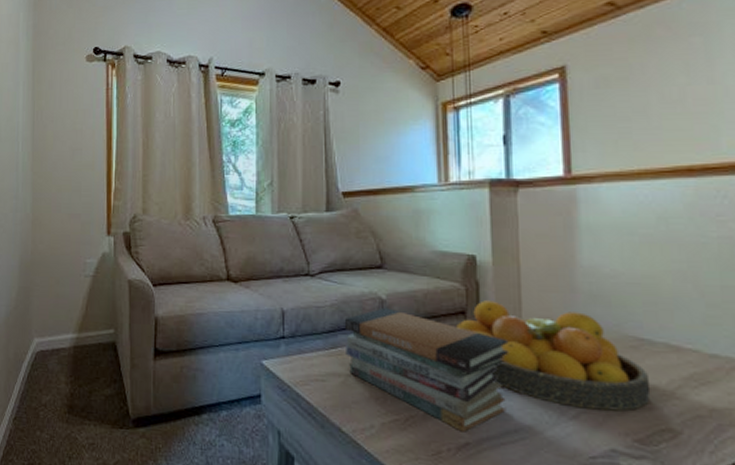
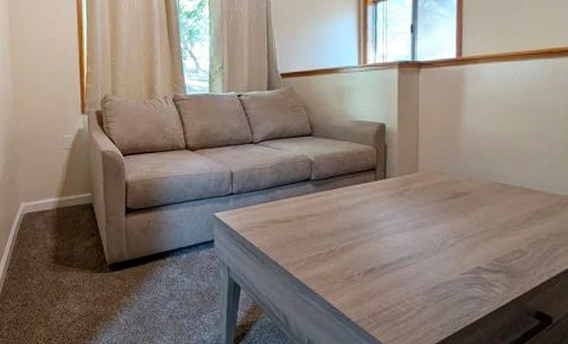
book stack: present [344,307,510,432] -> none [281,167,408,261]
fruit bowl: present [456,300,651,411] -> none [368,159,509,239]

